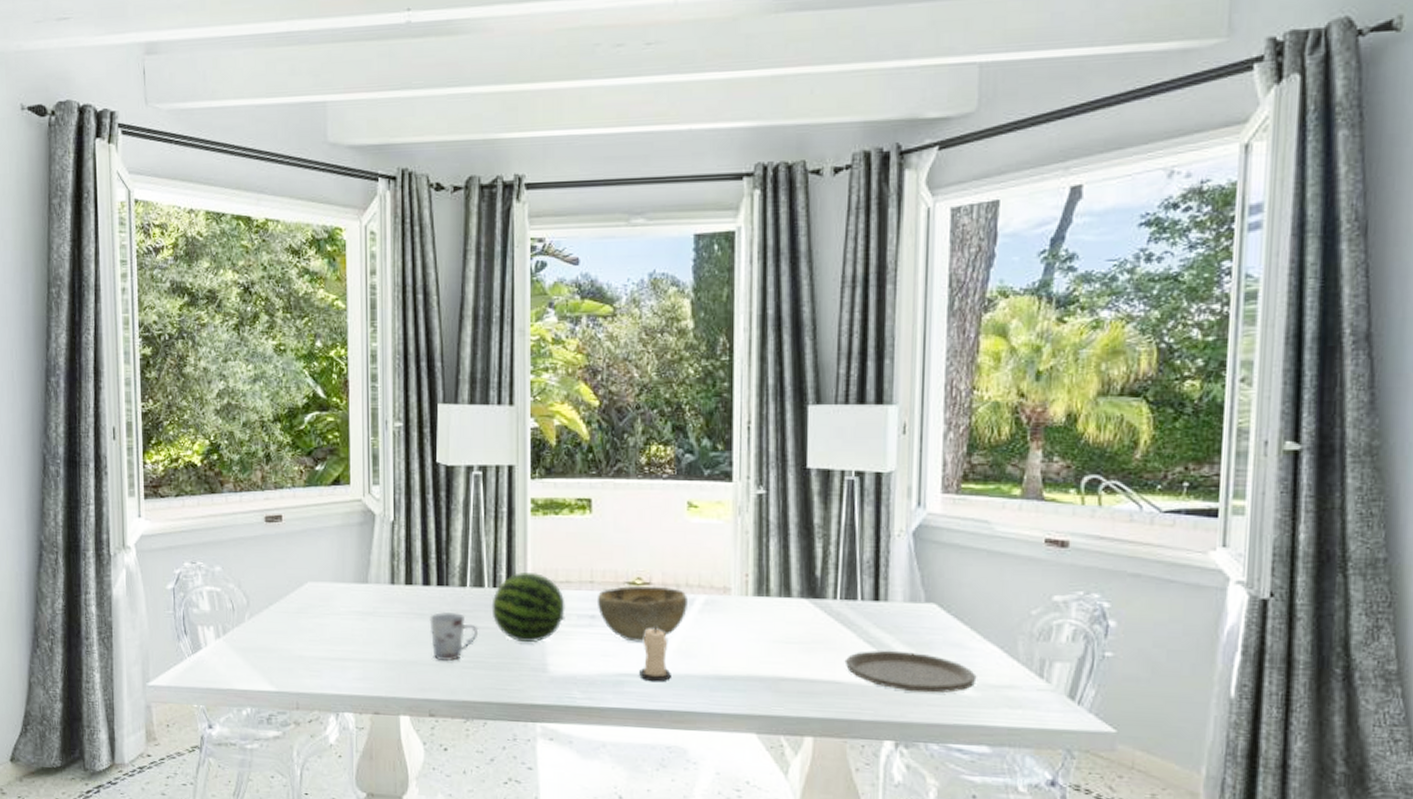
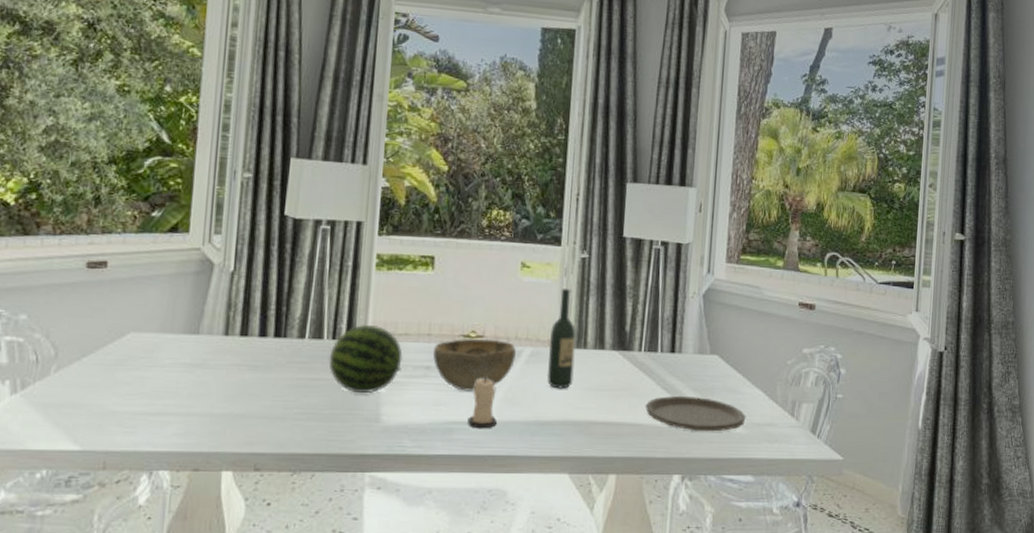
cup: present [429,612,479,661] -> none [262,363,314,414]
wine bottle: none [724,530,756,641] -> present [546,289,576,389]

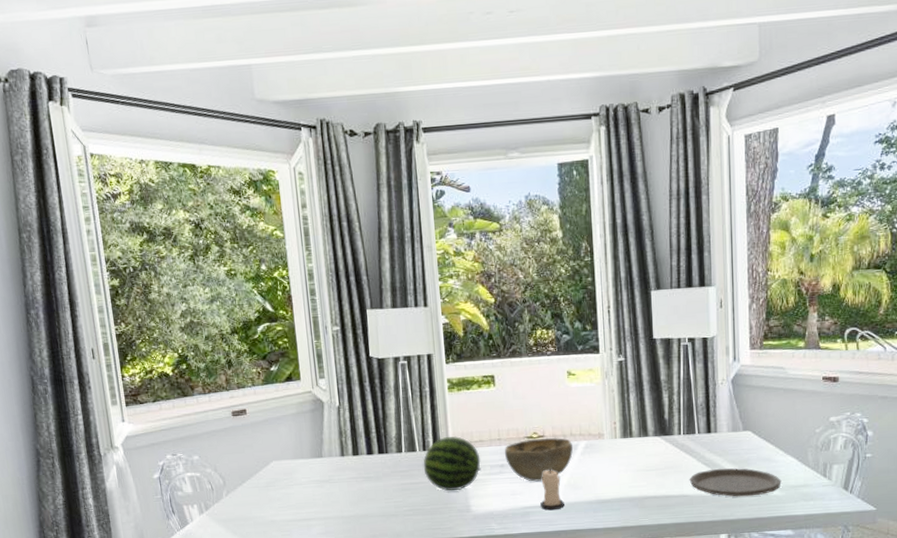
wine bottle: present [546,289,576,389] -> none [599,389,624,473]

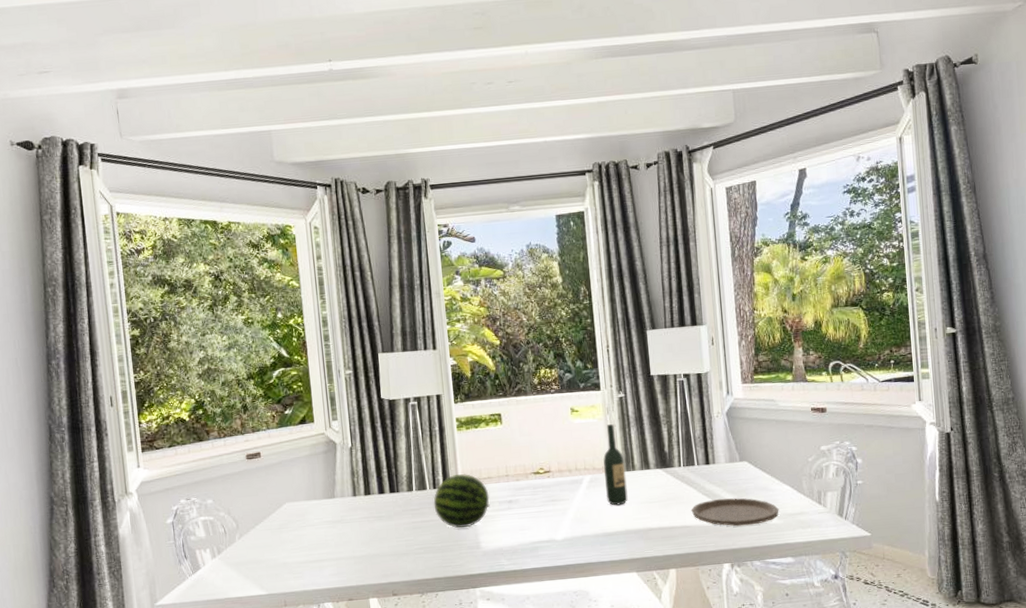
decorative bowl: present [504,437,573,482] -> none [512,472,578,517]
candle: present [540,469,564,511] -> none [548,503,572,545]
wine bottle: none [599,389,624,473] -> present [602,424,628,506]

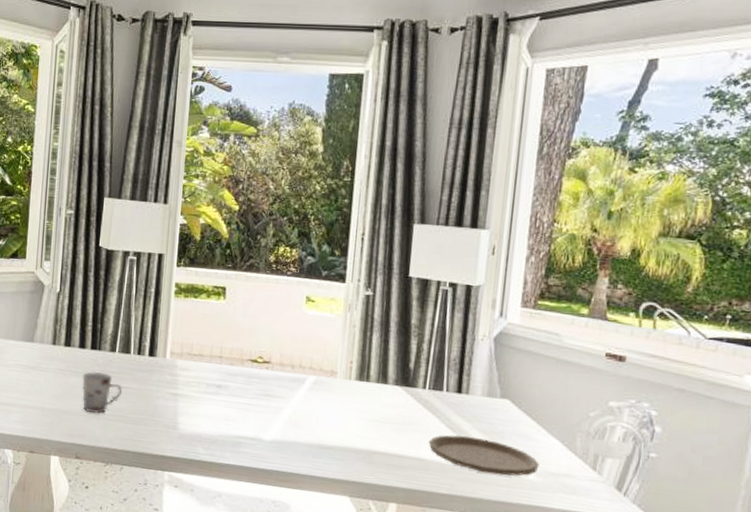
cup: none [386,511,426,552] -> present [82,371,123,413]
fruit: present [433,474,490,528] -> none [135,344,197,404]
wine bottle: present [602,424,628,506] -> none [329,323,359,418]

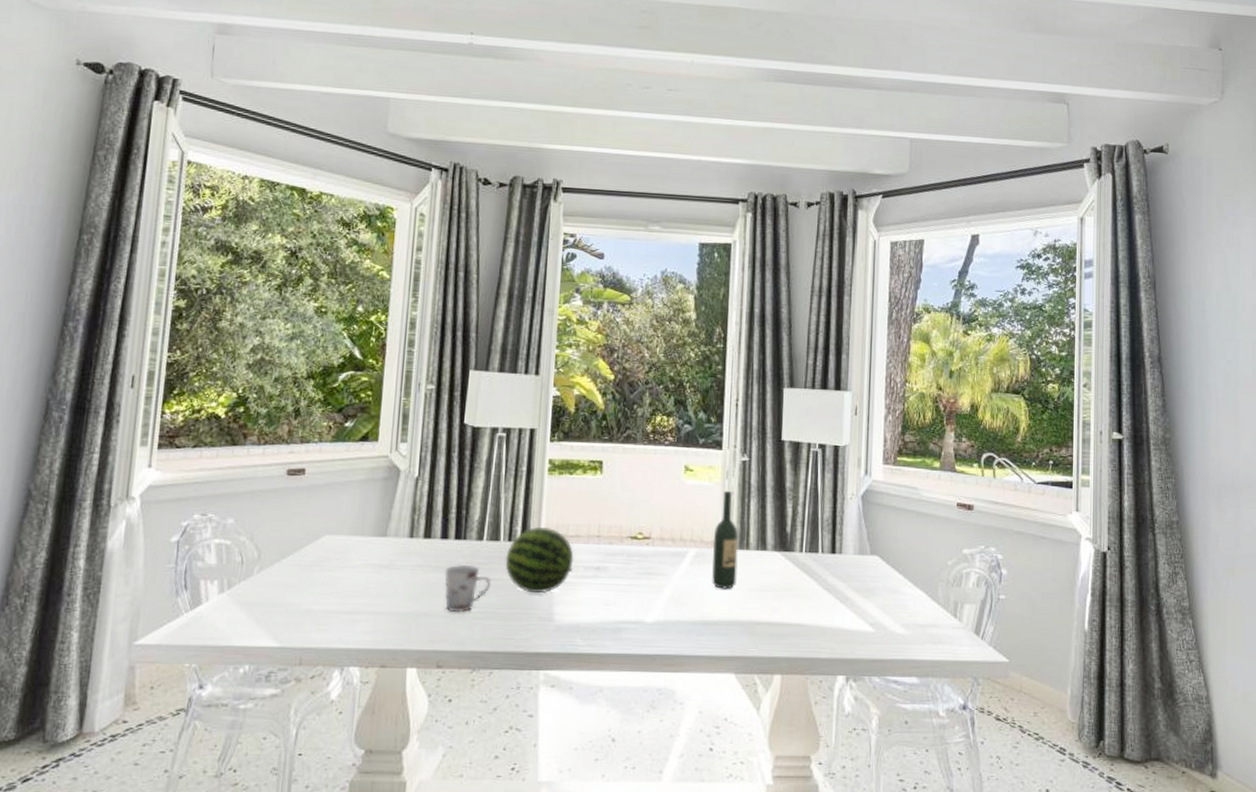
fruit: none [135,344,197,404] -> present [505,527,574,594]
wine bottle: none [329,323,359,418] -> present [711,491,739,589]
plate: present [428,435,540,476] -> none [807,596,908,633]

